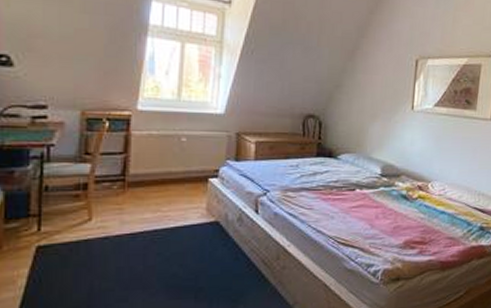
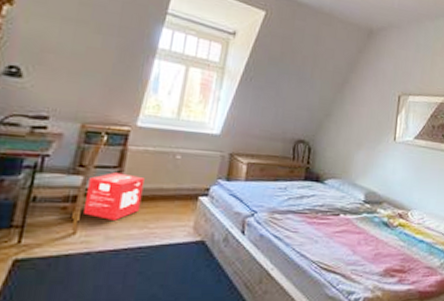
product box: none [97,159,152,205] -> present [84,172,145,220]

